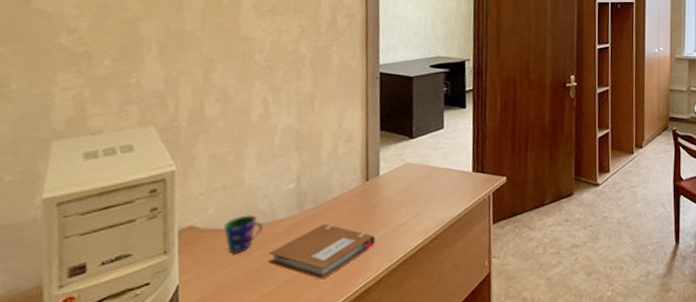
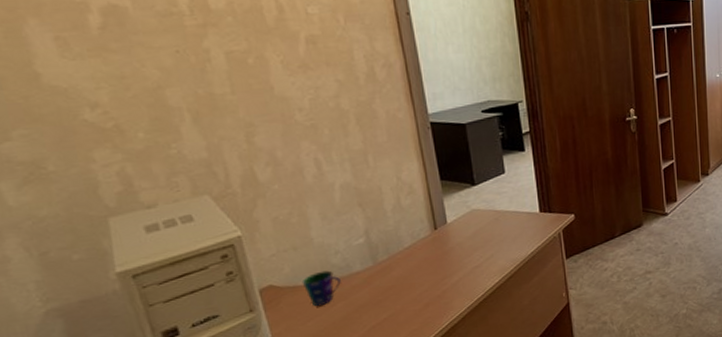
notebook: present [268,223,376,280] -> none [351,272,454,322]

